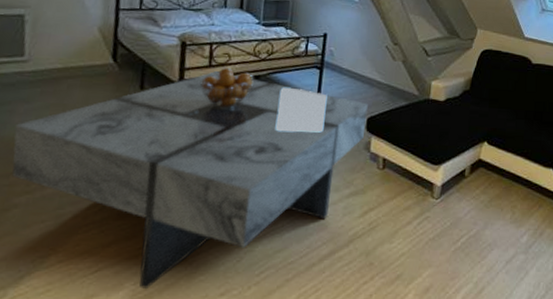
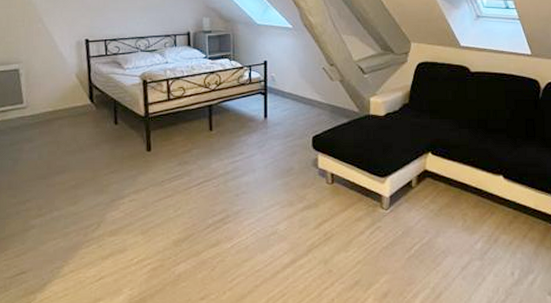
coffee table: present [12,71,368,290] -> none [24,104,312,295]
fruit basket: present [200,68,255,109] -> none [163,100,208,136]

